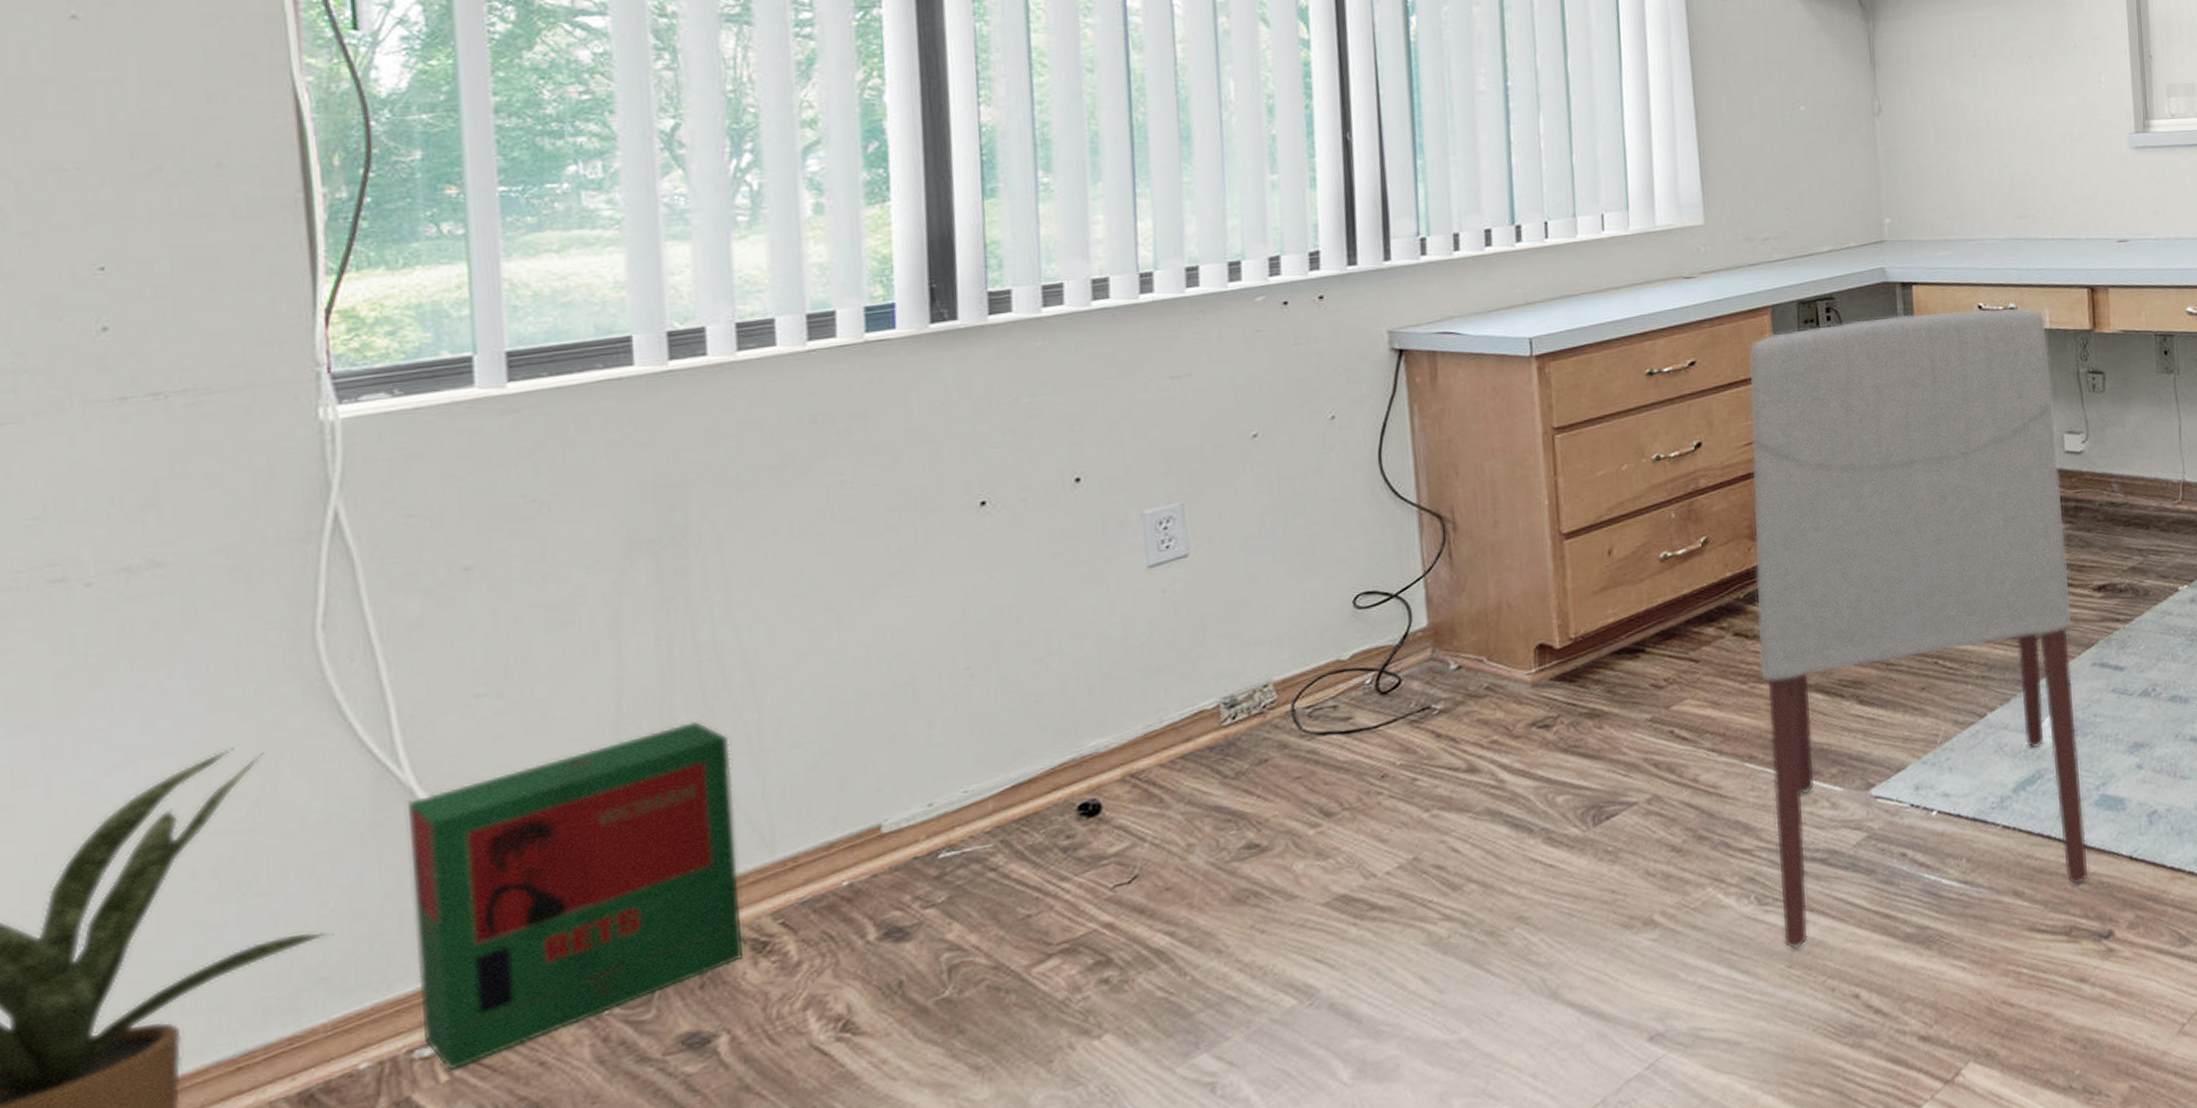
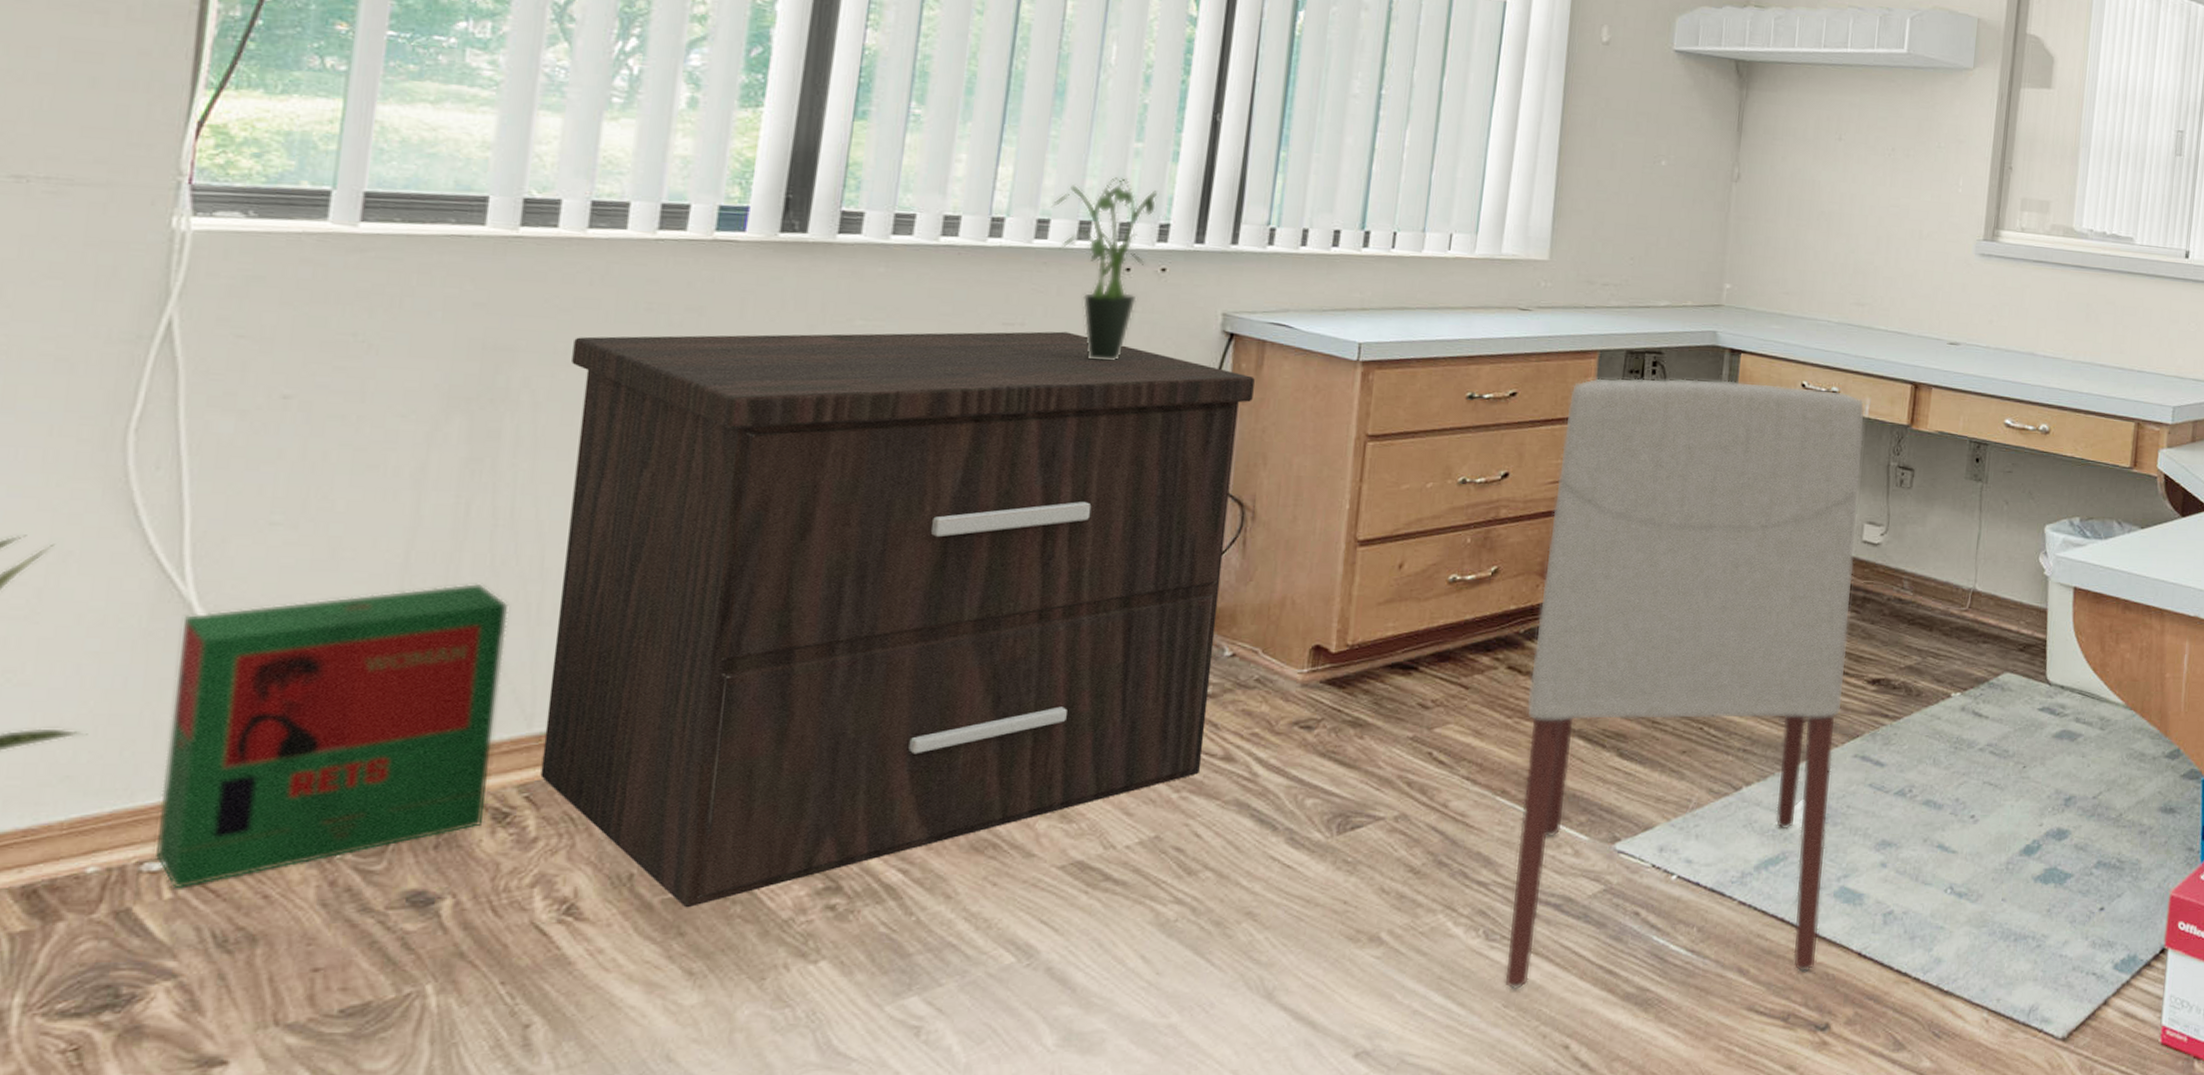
nightstand: none [744,375,1446,1006] -> present [540,331,1255,908]
potted plant: none [1197,212,1303,399] -> present [1051,177,1158,361]

